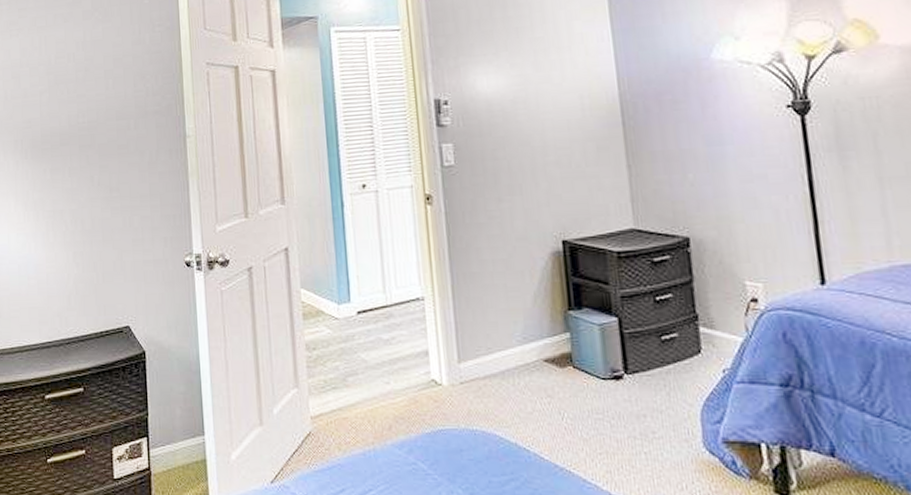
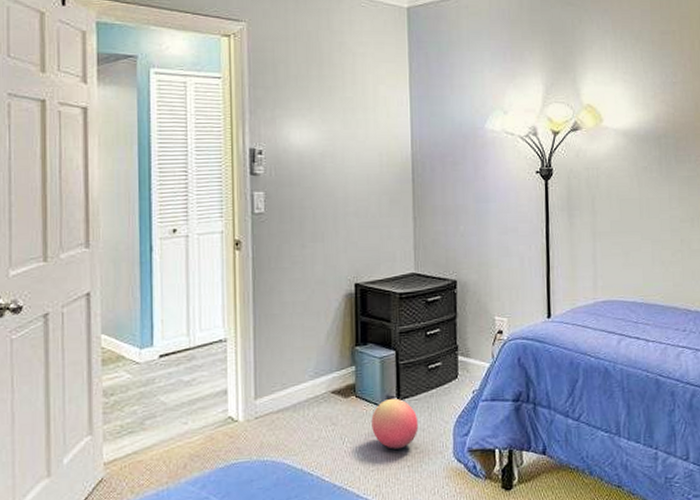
ball: none [594,372,655,431] -> present [371,398,419,450]

